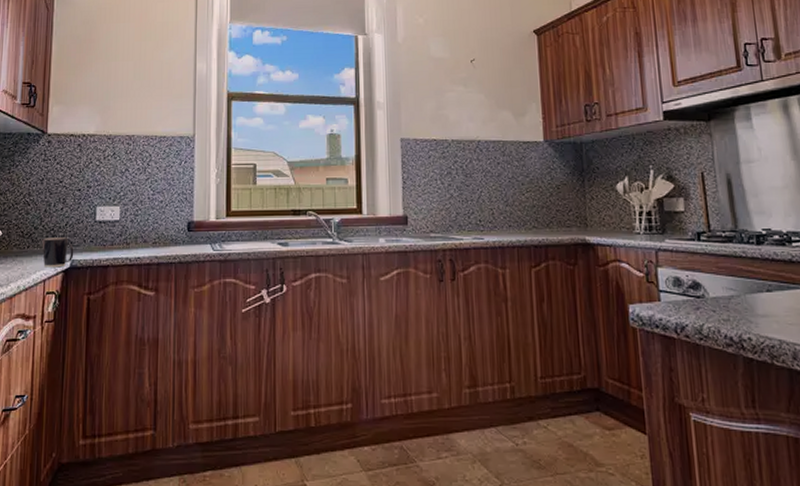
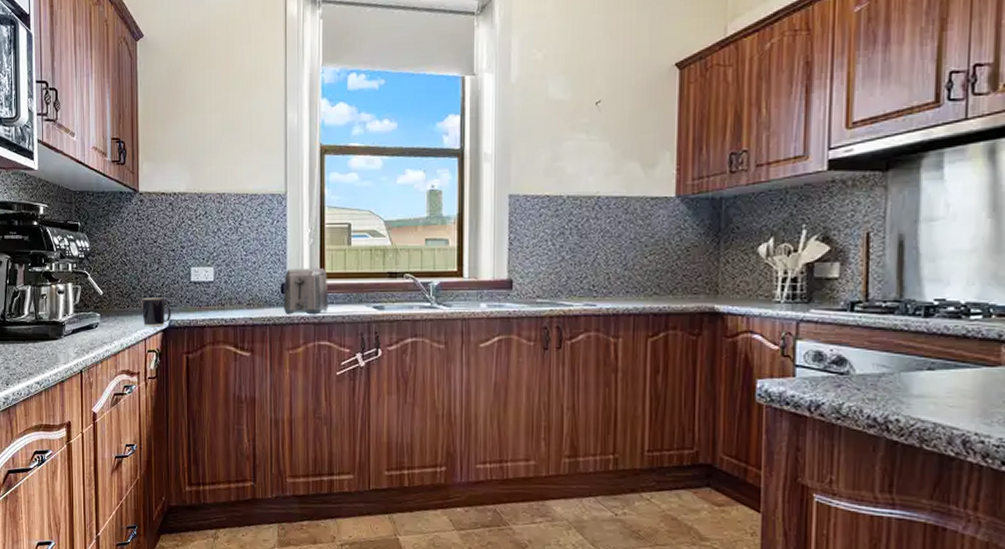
toaster: none [189,206,235,253] -> present [283,267,329,315]

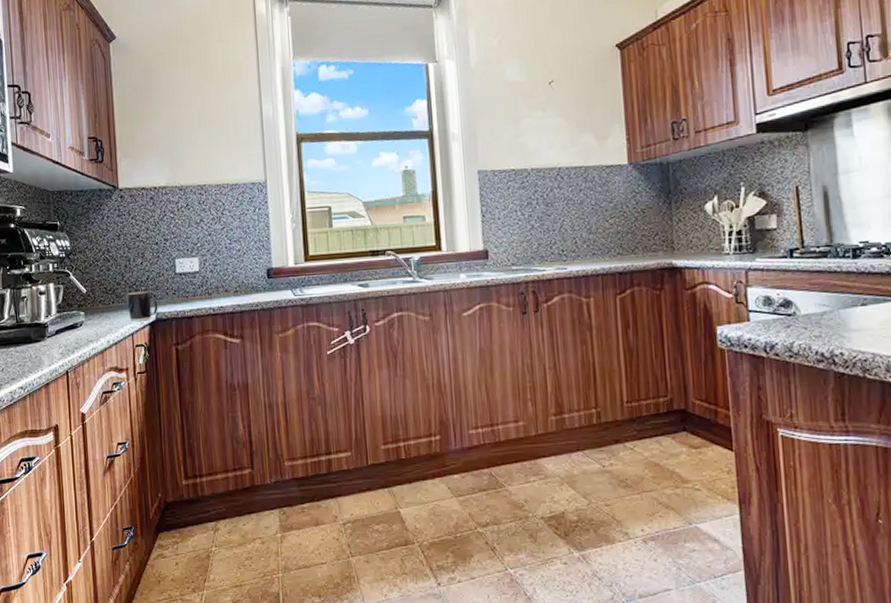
toaster: present [283,267,329,315] -> none [269,250,315,299]

